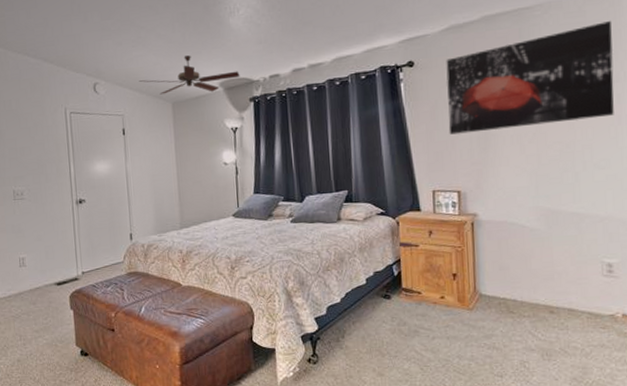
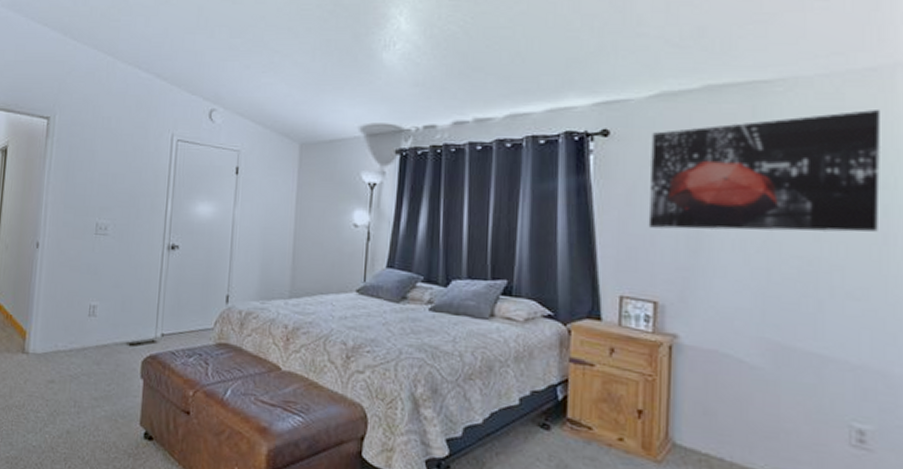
ceiling fan: present [139,55,240,95] -> none [264,90,388,137]

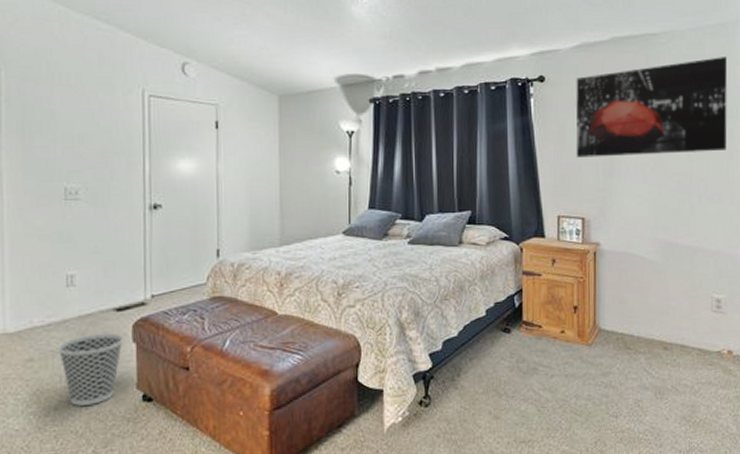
wastebasket: none [76,364,133,434] -> present [58,333,124,406]

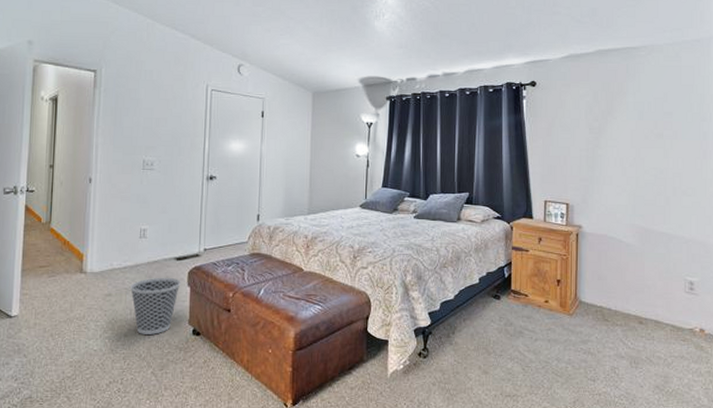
wall art: present [576,57,727,157] -> none [562,68,701,152]

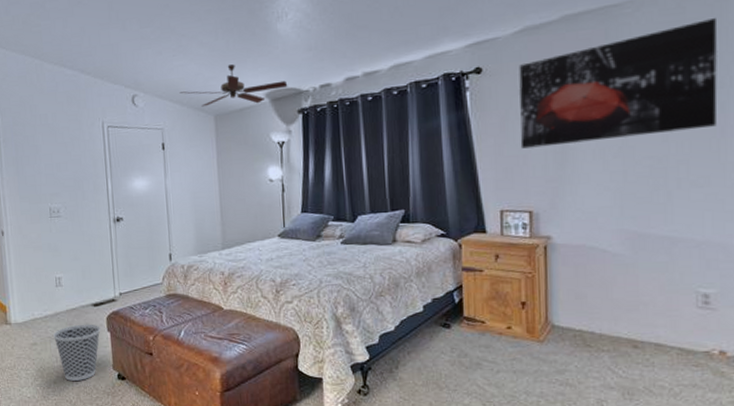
ceiling fan: none [283,50,380,87] -> present [179,64,288,107]
wall art: none [562,68,701,152] -> present [519,18,718,149]

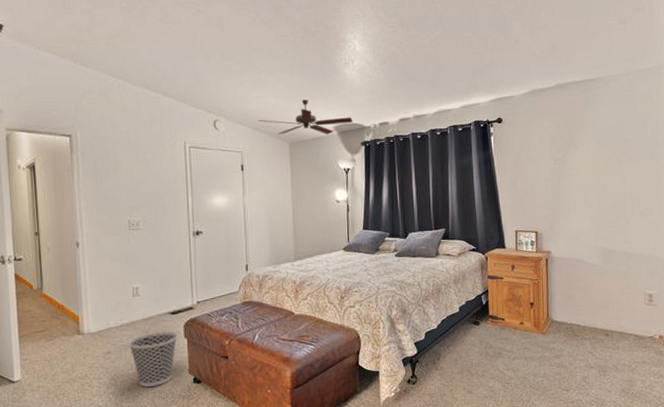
wall art: present [519,18,718,149] -> none [528,96,655,183]

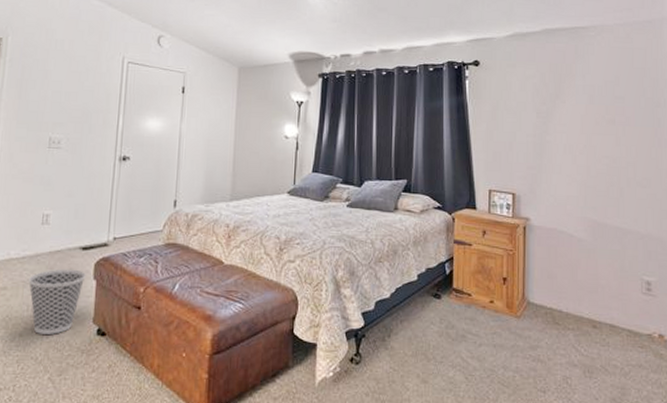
ceiling fan: present [258,100,353,135] -> none [207,22,312,63]

